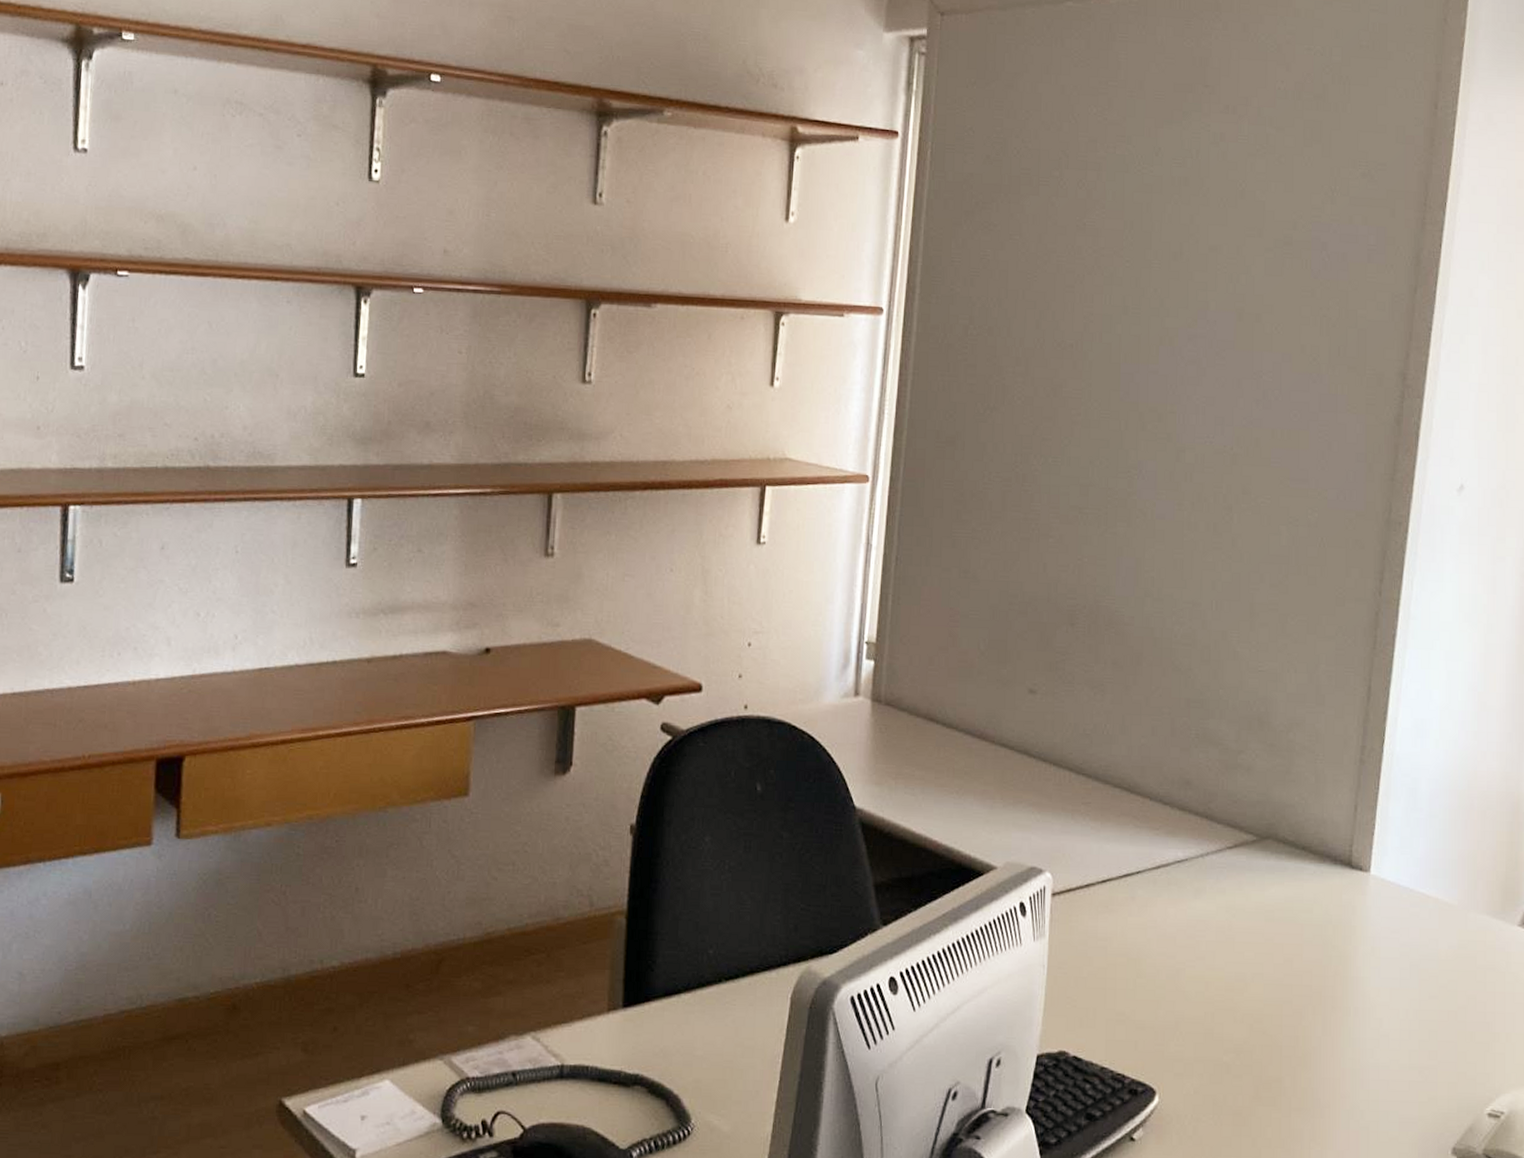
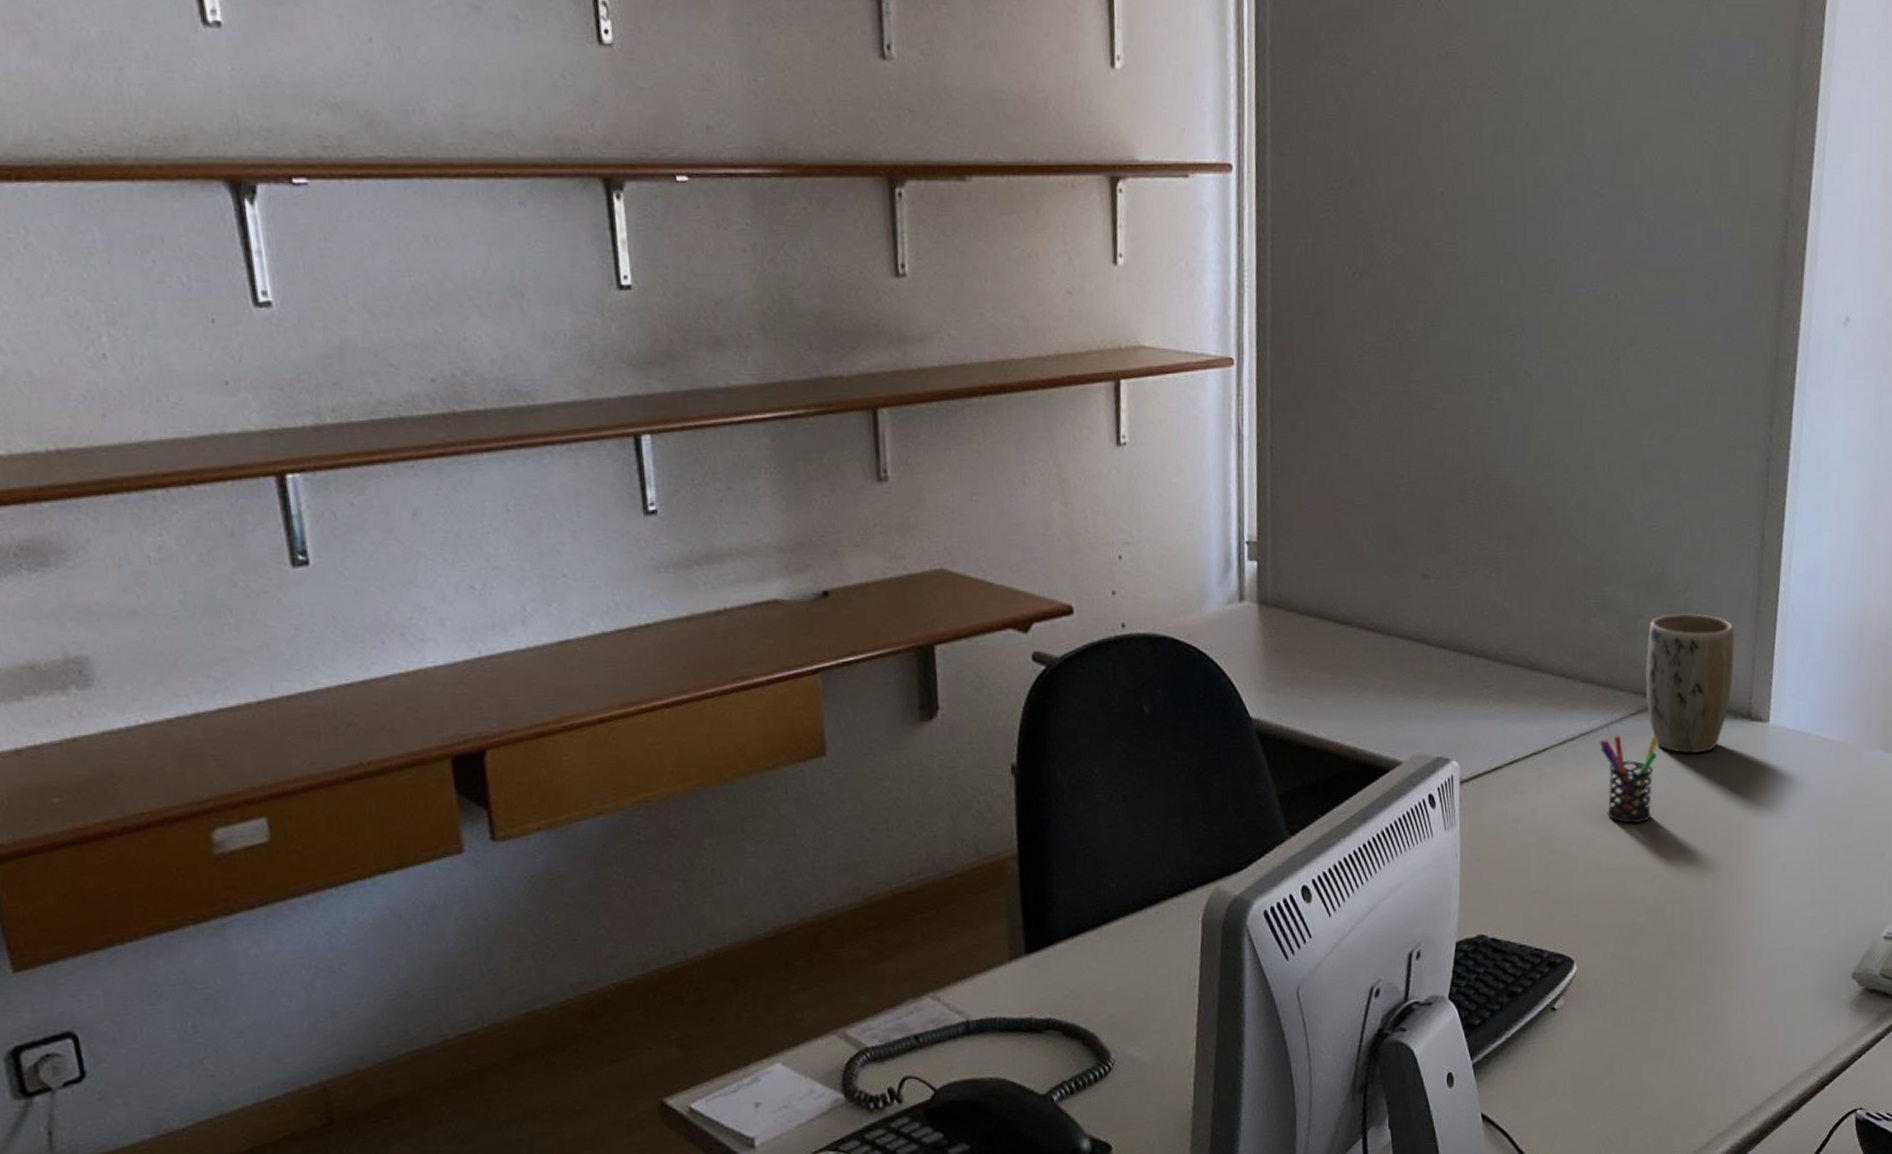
pen holder: none [1193,867,1254,959] -> present [1599,735,1658,824]
plant pot: none [1243,754,1337,895] -> present [1645,614,1735,754]

